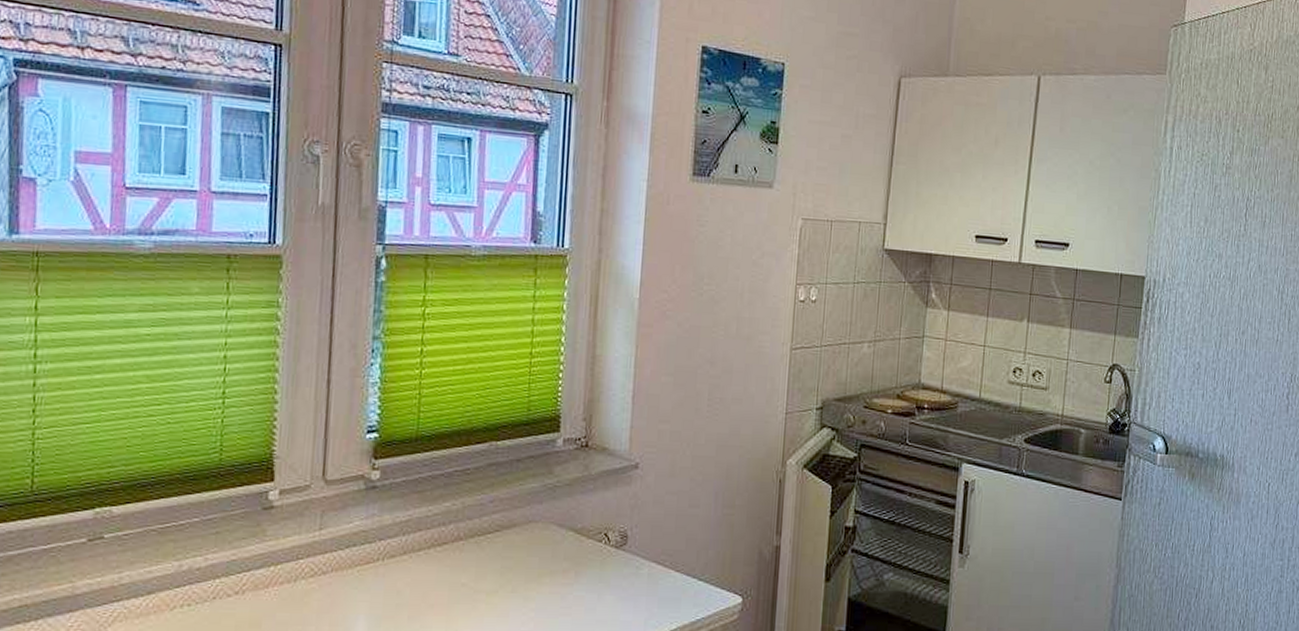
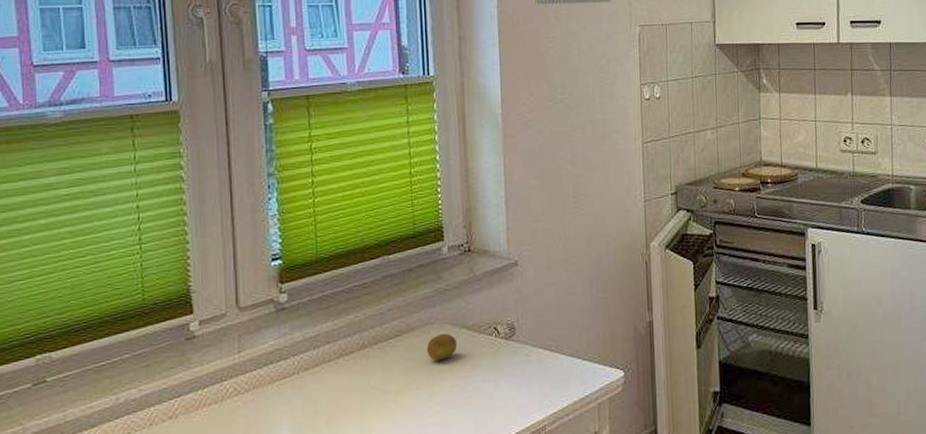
fruit: none [528,533,562,564] -> present [427,333,457,361]

